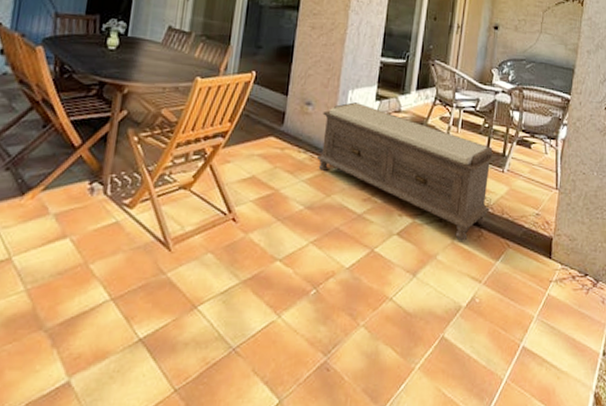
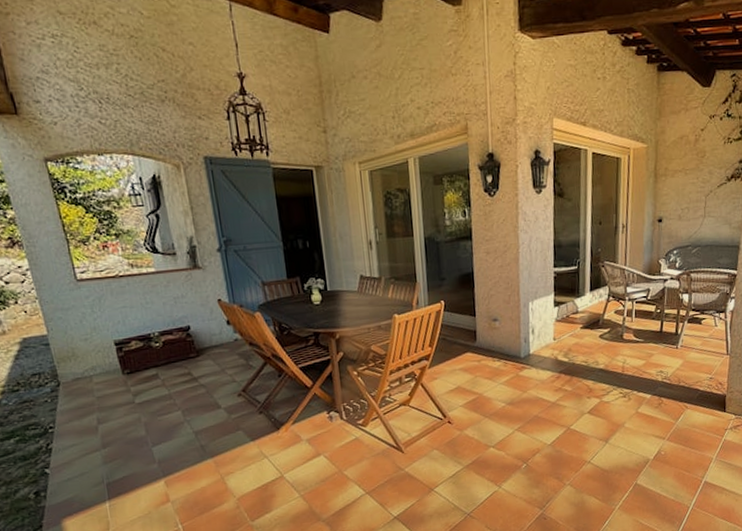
bench: present [317,102,497,241] -> none [509,311,670,410]

